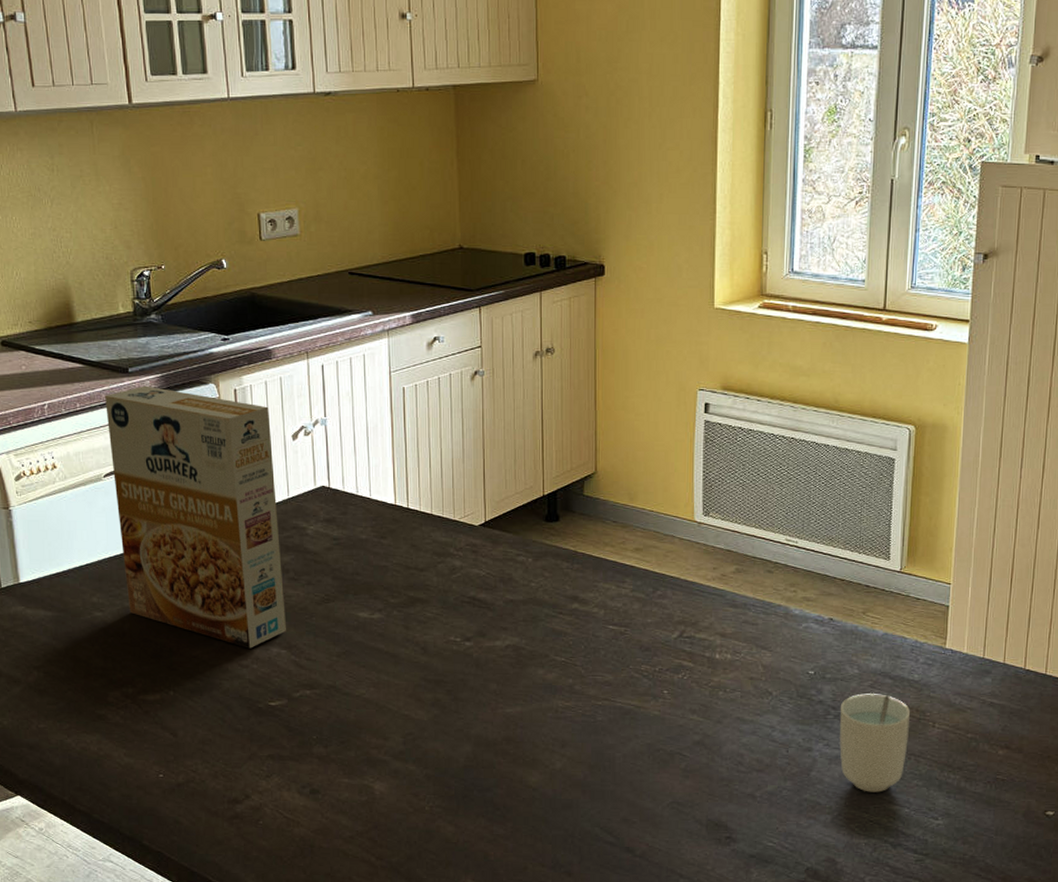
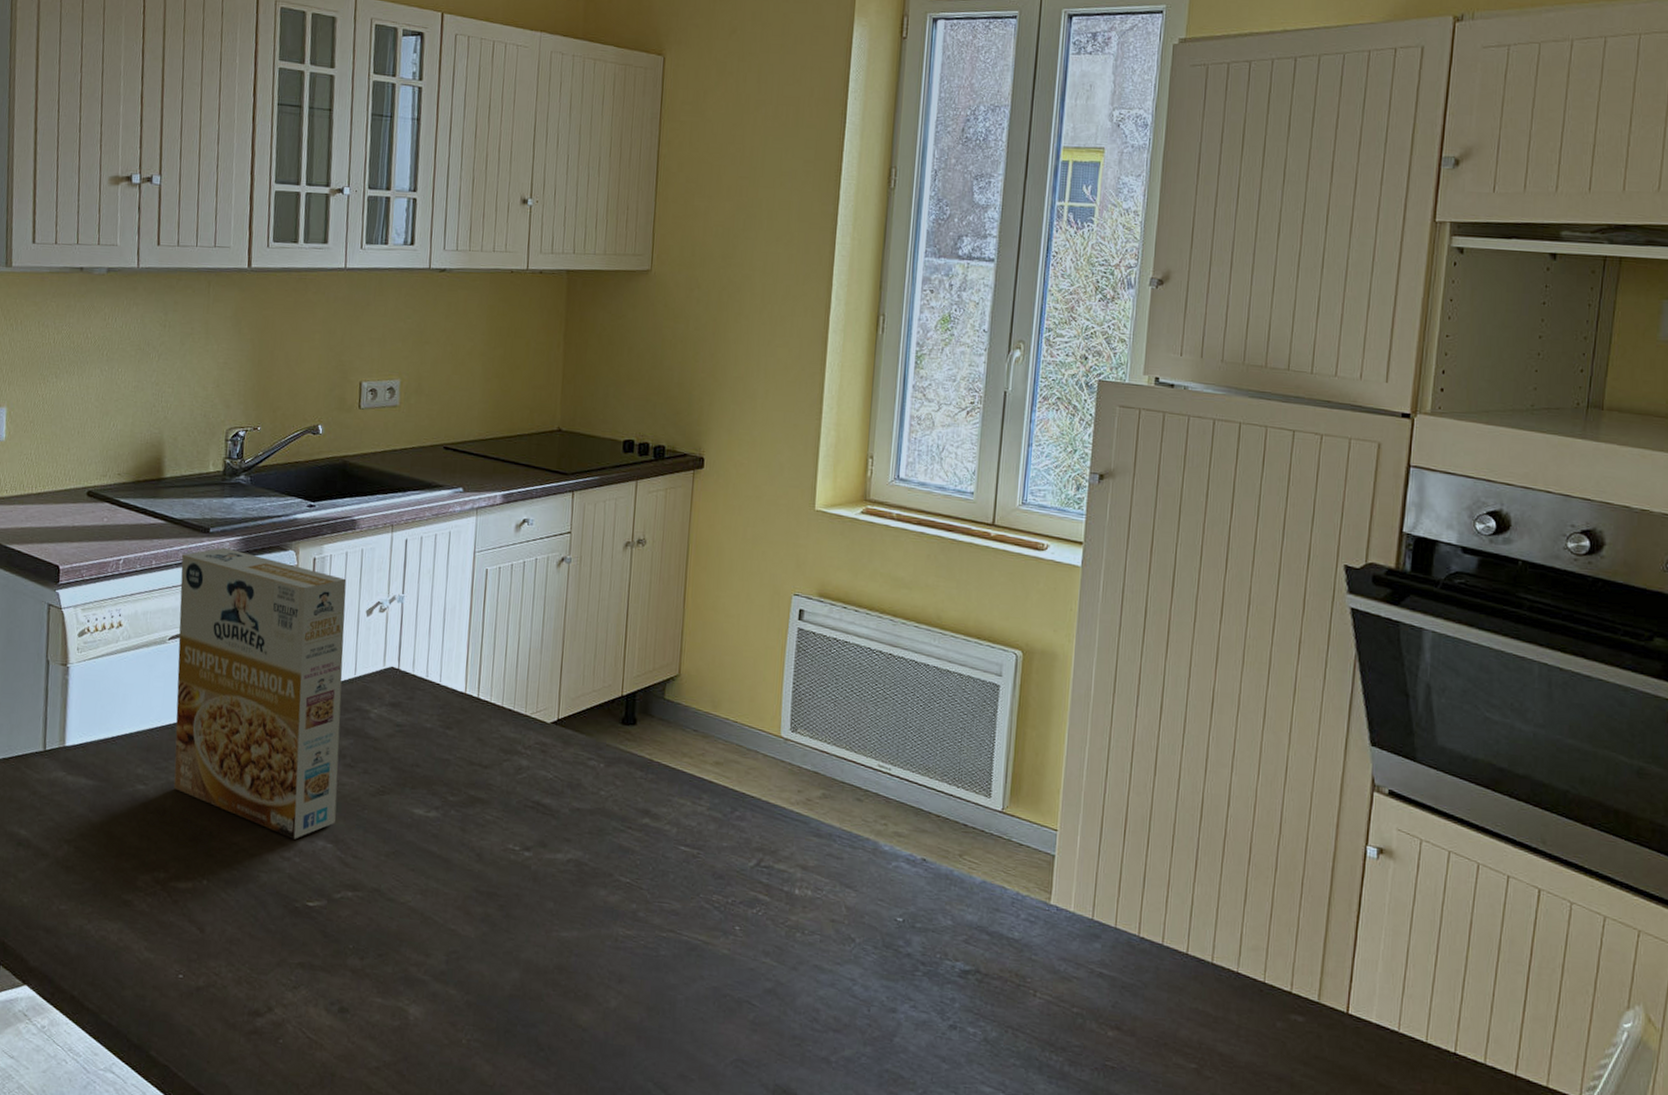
cup: present [839,693,910,793] -> none [927,949,1008,1070]

